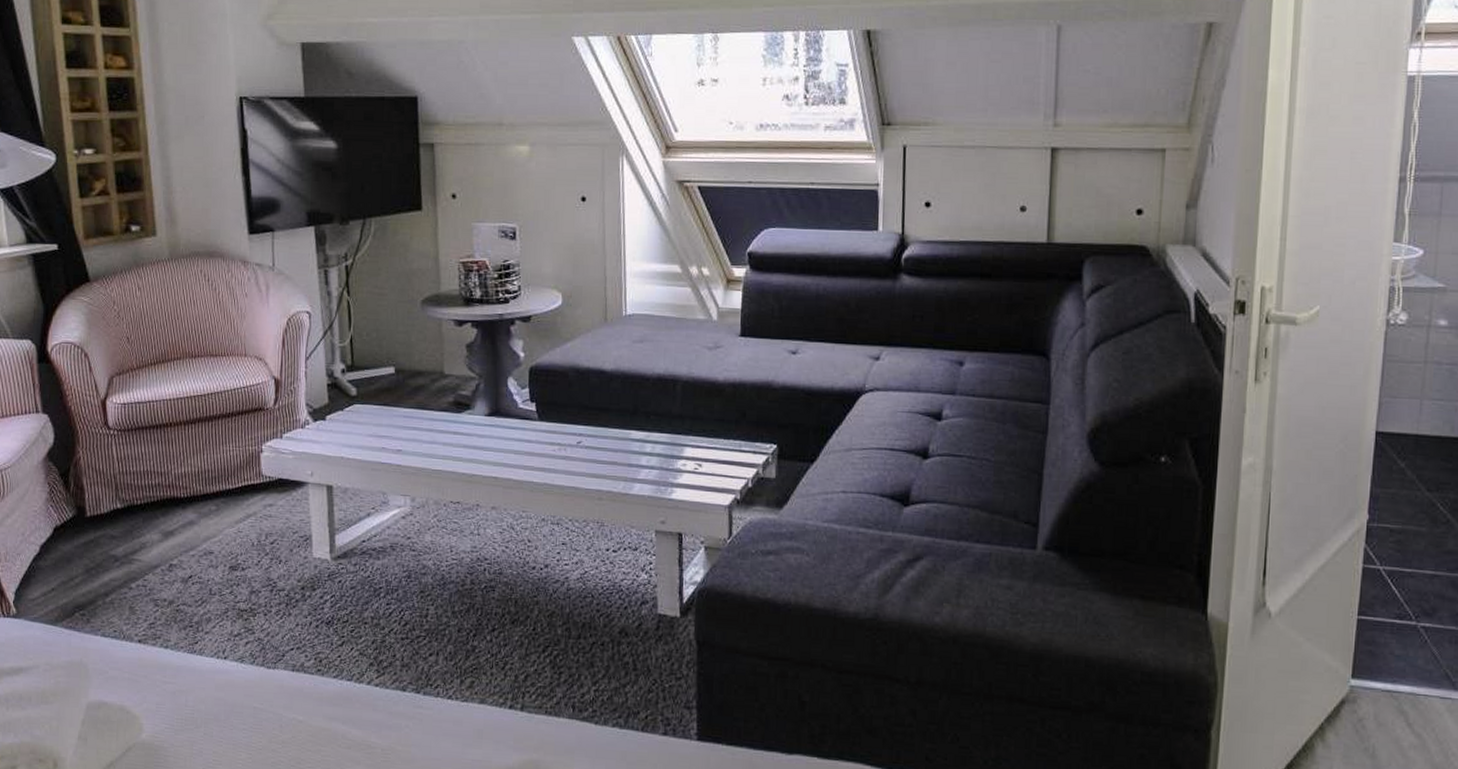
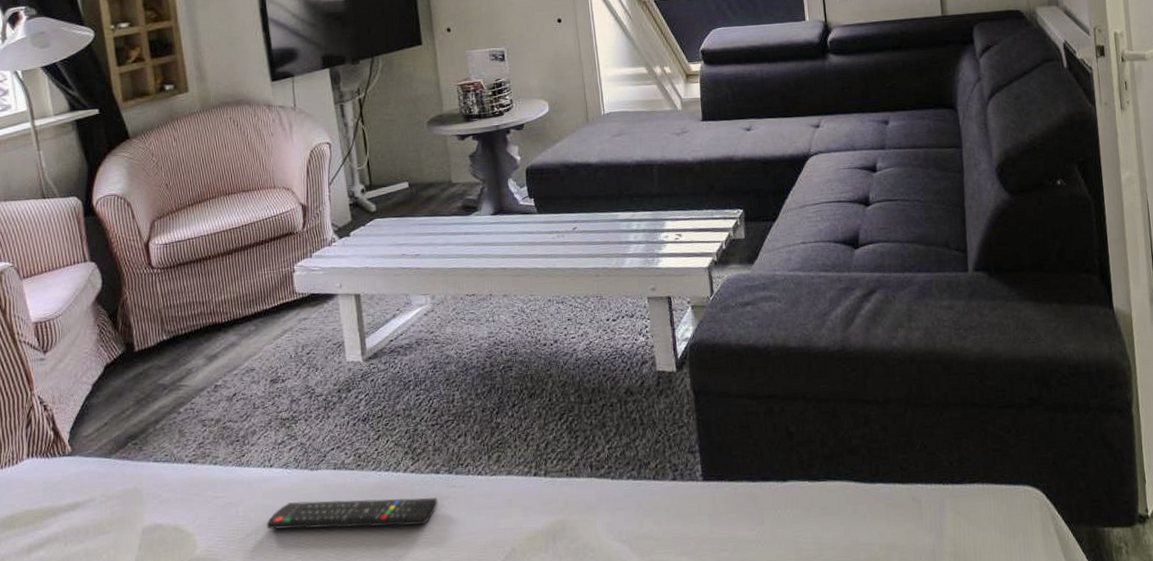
remote control: none [217,699,402,743] -> present [267,498,438,530]

